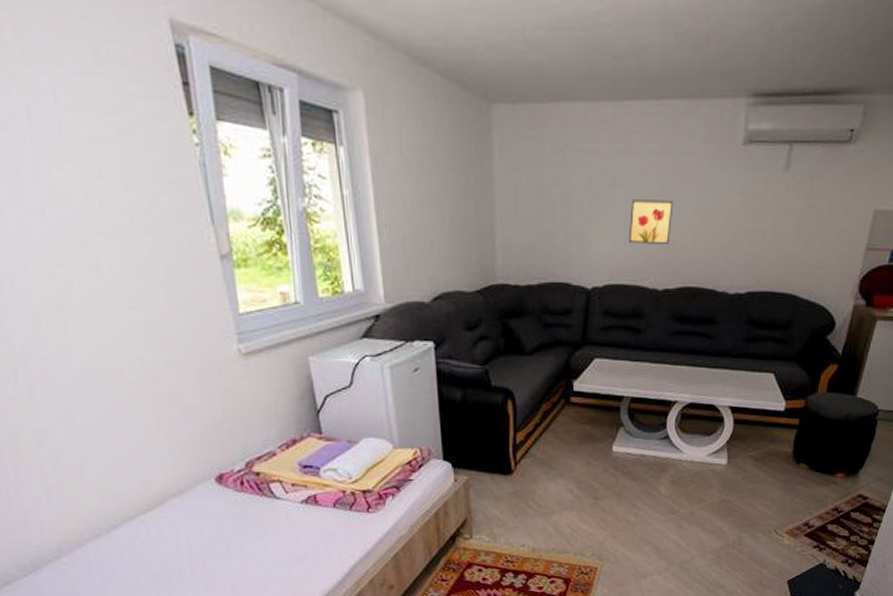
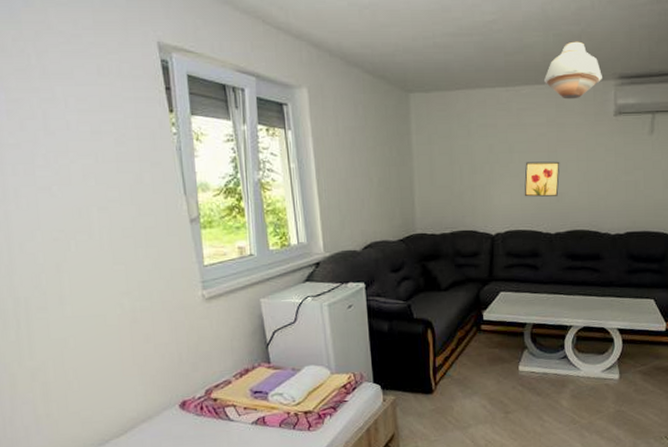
ceiling light: none [659,44,732,121] -> present [543,41,602,99]

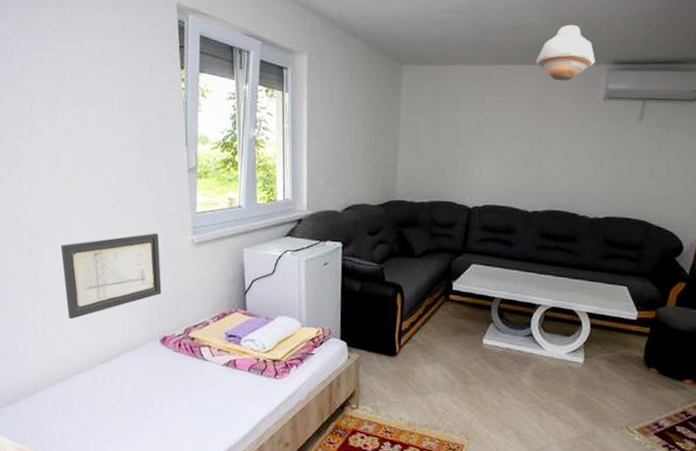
wall art: none [54,291,175,394] -> present [60,233,162,320]
wall art: present [524,161,560,197] -> none [505,139,544,175]

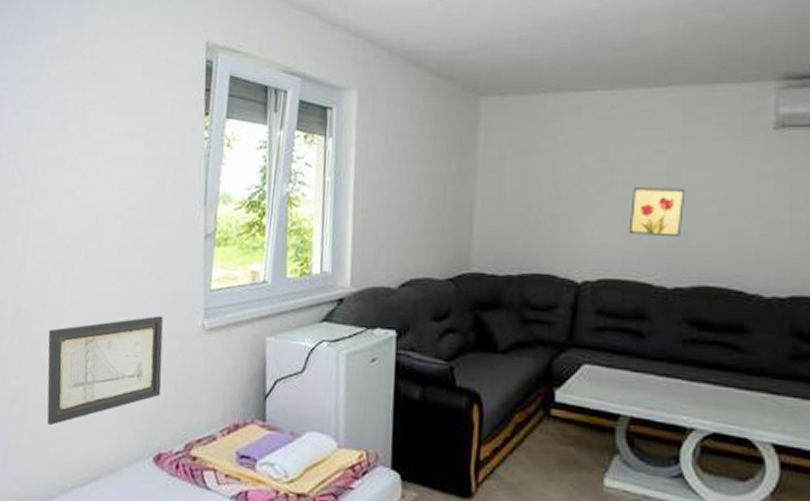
wall art: none [505,139,544,175] -> present [628,187,686,236]
ceiling light: present [535,24,595,81] -> none [666,32,756,106]

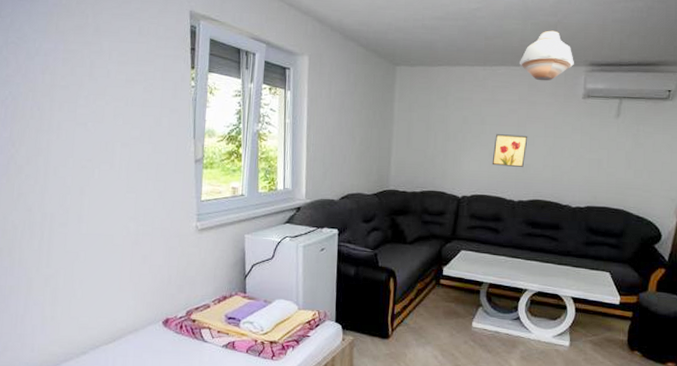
wall art: present [47,315,164,426] -> none [72,219,166,302]
ceiling light: none [666,32,756,106] -> present [519,30,574,81]

